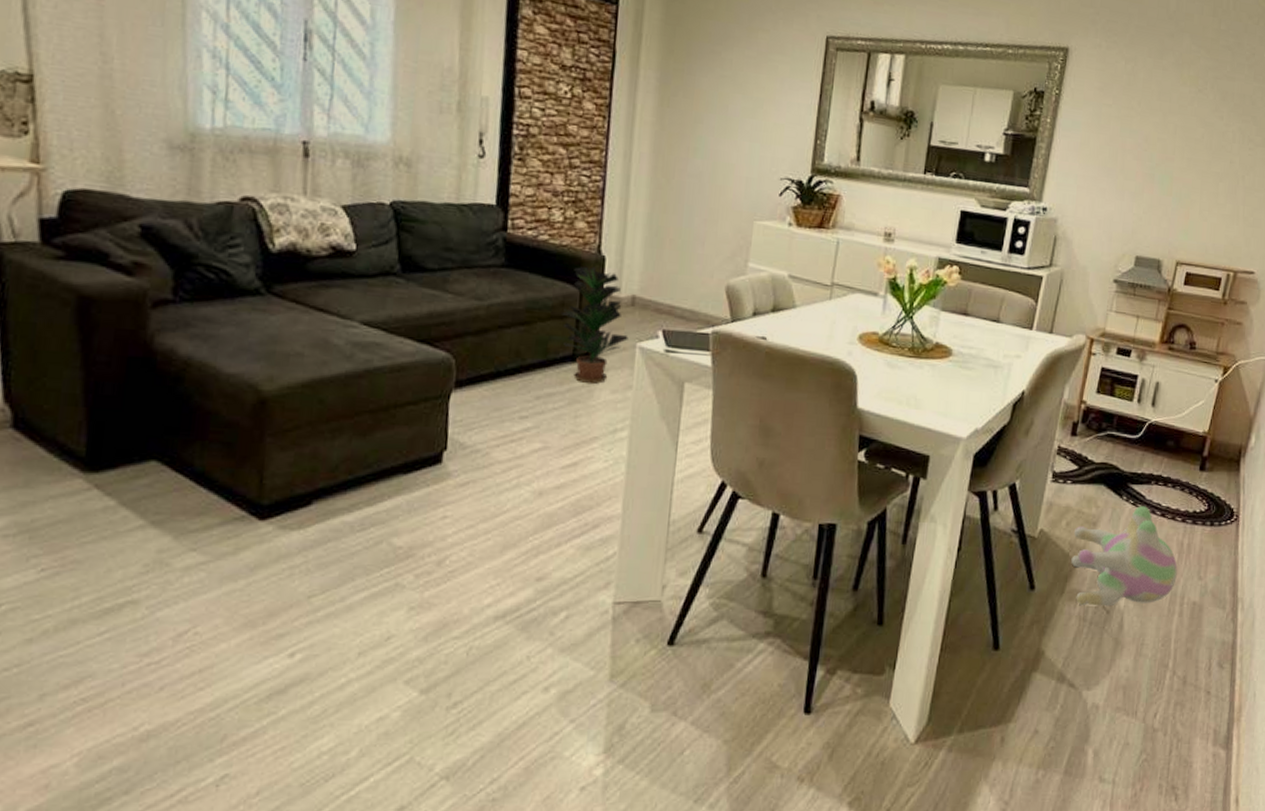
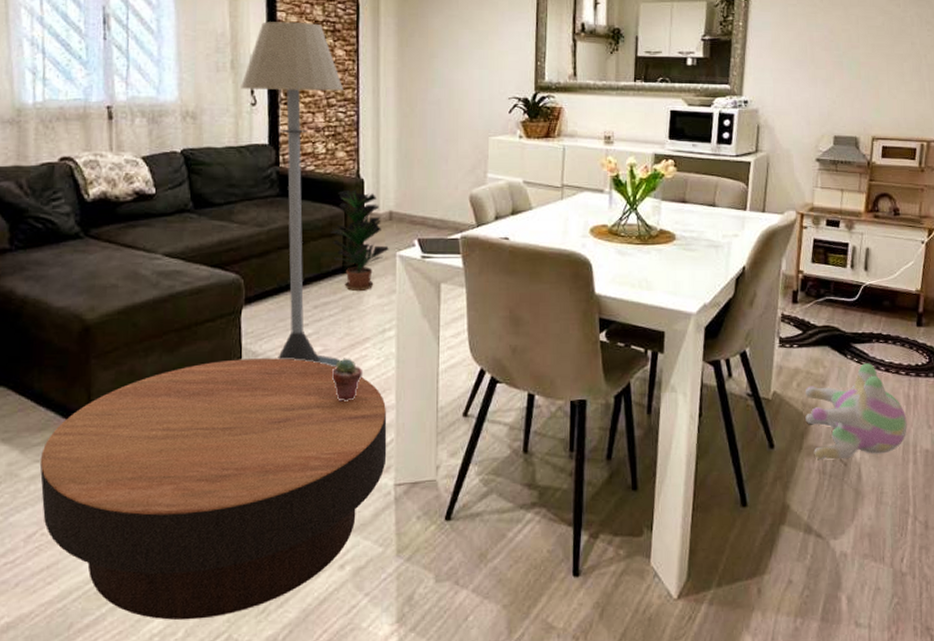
coffee table: none [196,449,611,738] -> present [39,358,387,620]
floor lamp: none [467,59,590,468] -> present [241,21,344,368]
potted succulent: none [550,458,588,507] -> present [331,358,363,402]

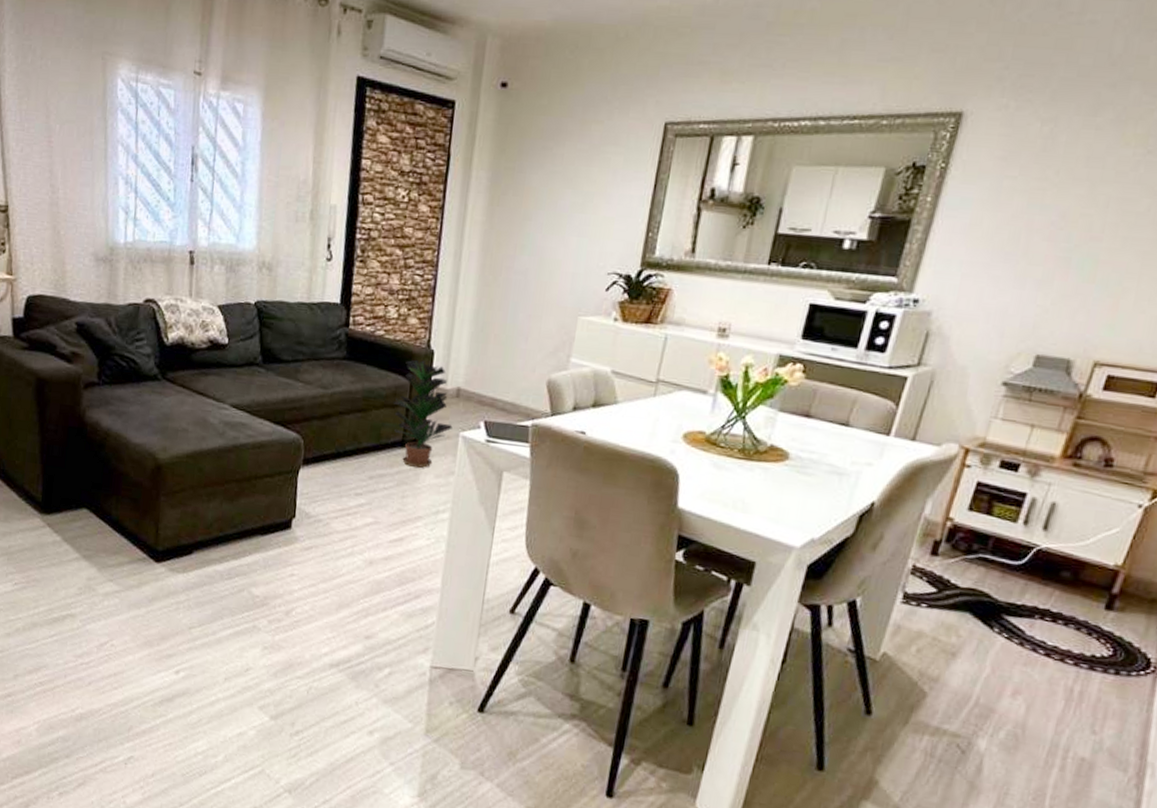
coffee table: present [39,358,387,620] -> none [113,516,431,751]
floor lamp: present [241,21,344,368] -> none [318,169,424,541]
potted succulent: present [331,358,363,402] -> none [379,533,412,577]
plush toy: present [805,363,907,460] -> none [919,641,1063,751]

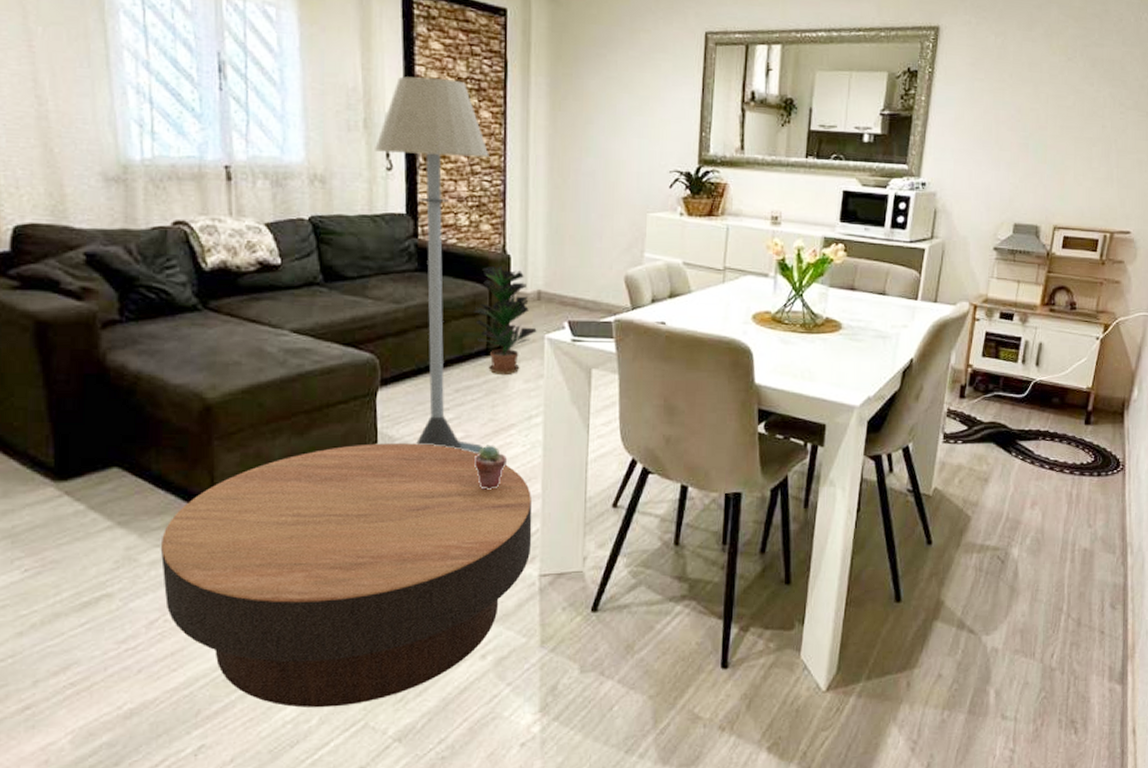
coffee table: none [113,516,431,751] -> present [160,443,532,708]
floor lamp: none [318,169,424,541] -> present [375,76,489,454]
potted succulent: none [379,533,412,577] -> present [473,445,508,490]

